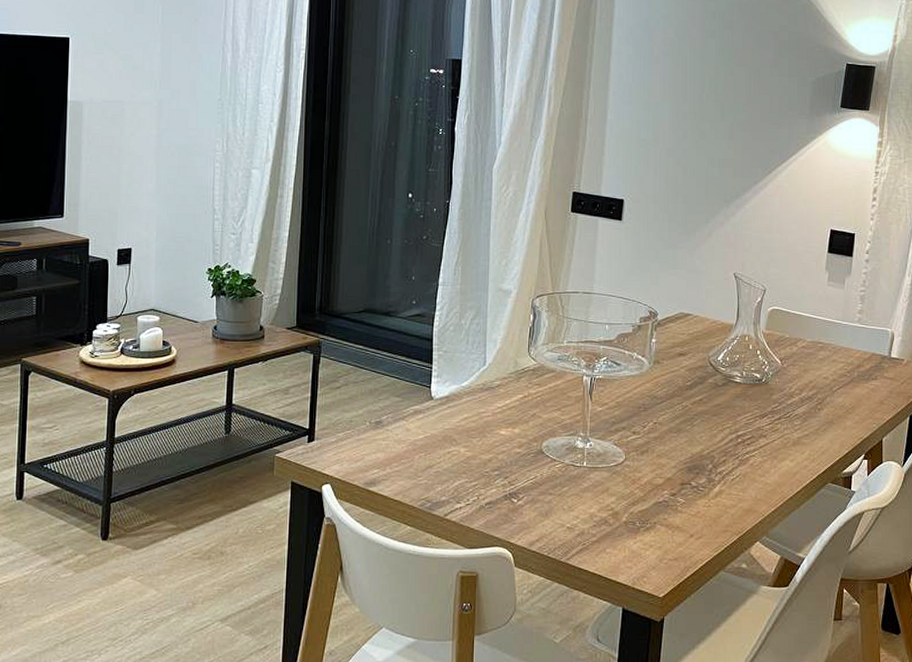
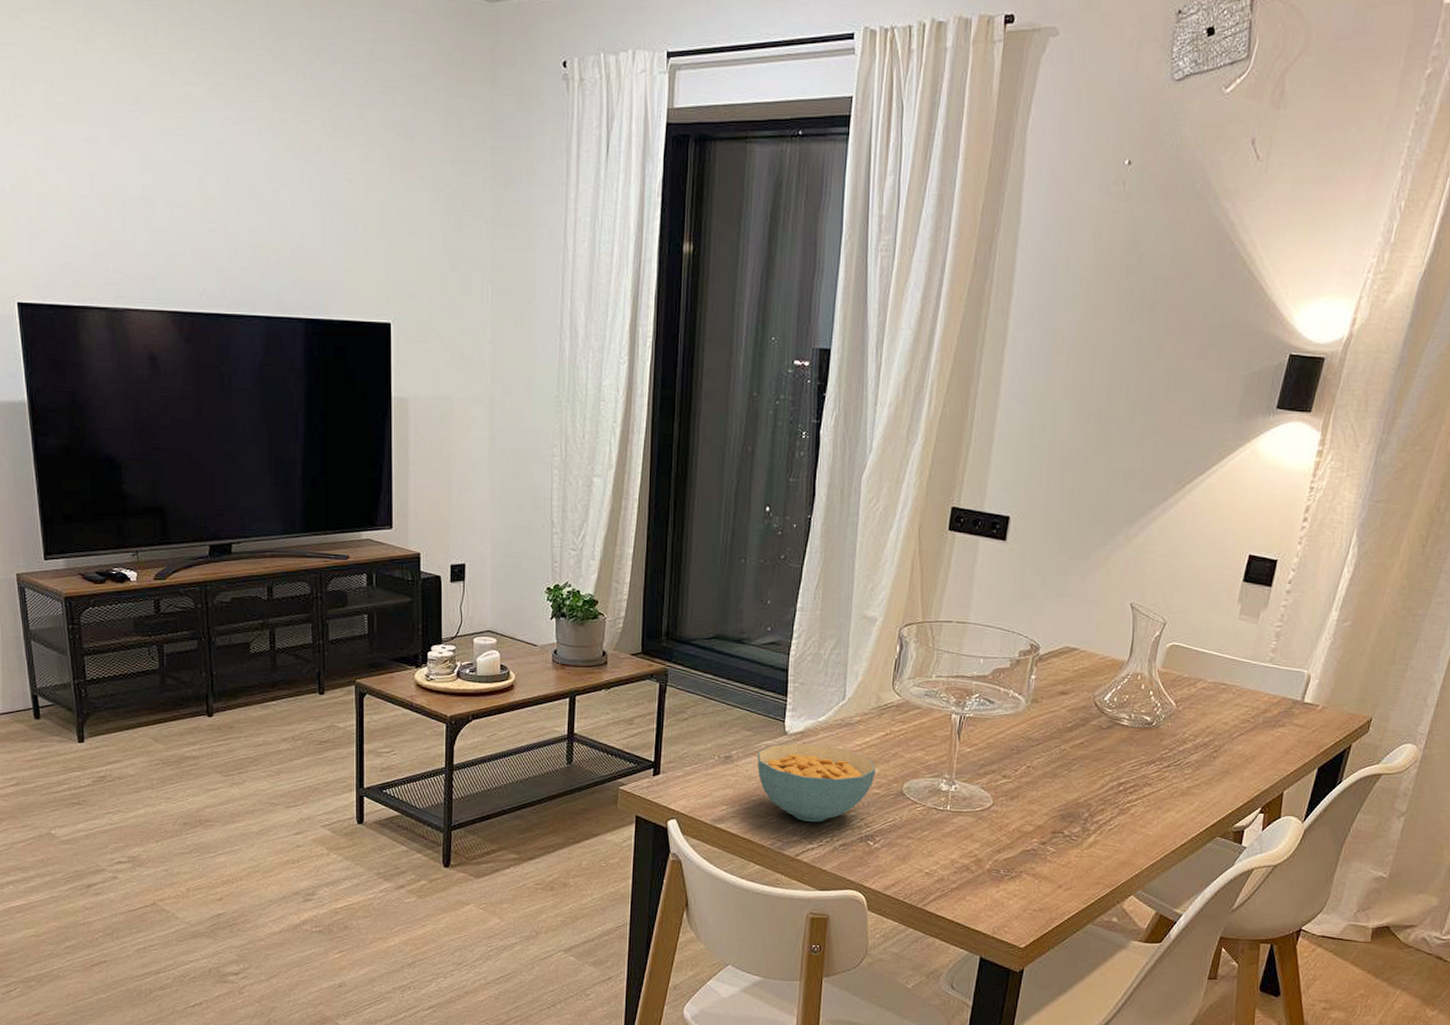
cereal bowl: none [406,407,516,482] -> present [757,742,876,822]

